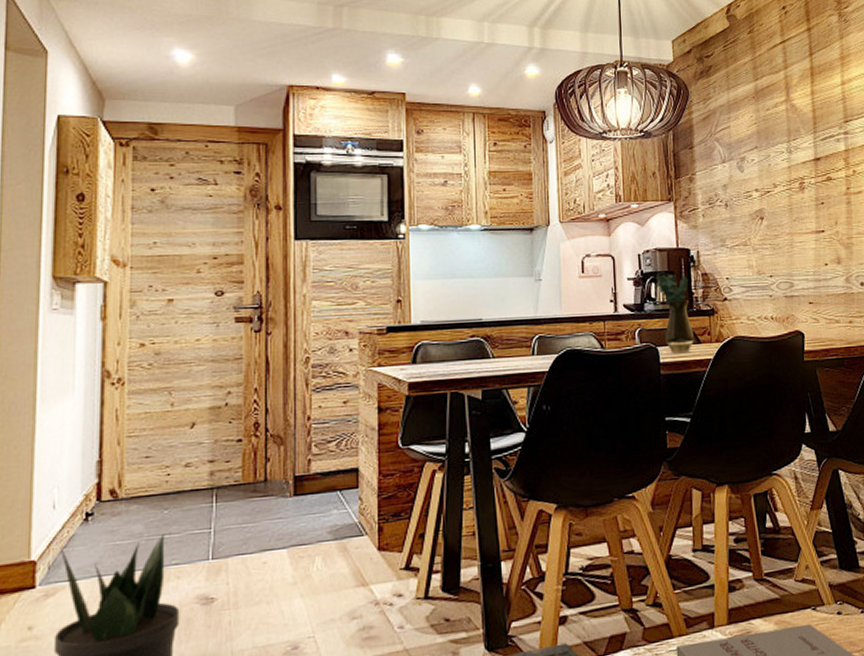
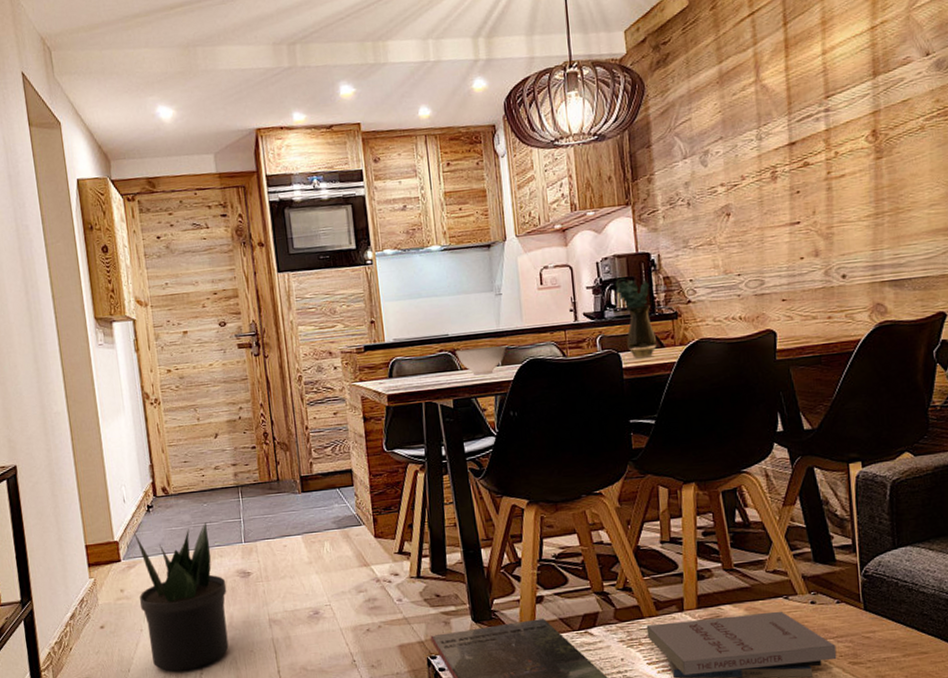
bowl: none [488,333,543,365] -> present [455,346,506,376]

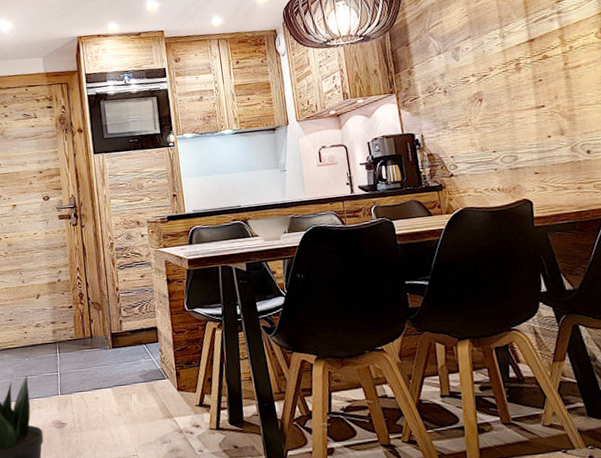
vase: present [614,277,657,358] -> none [384,154,425,226]

